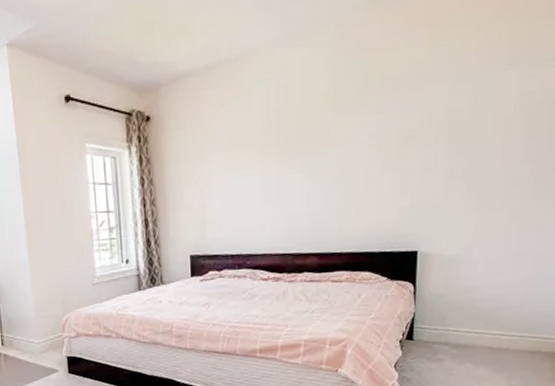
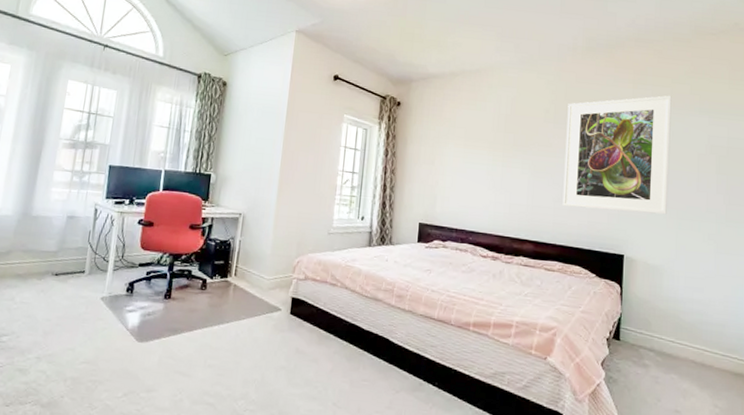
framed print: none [348,48,476,208] -> present [562,95,672,215]

